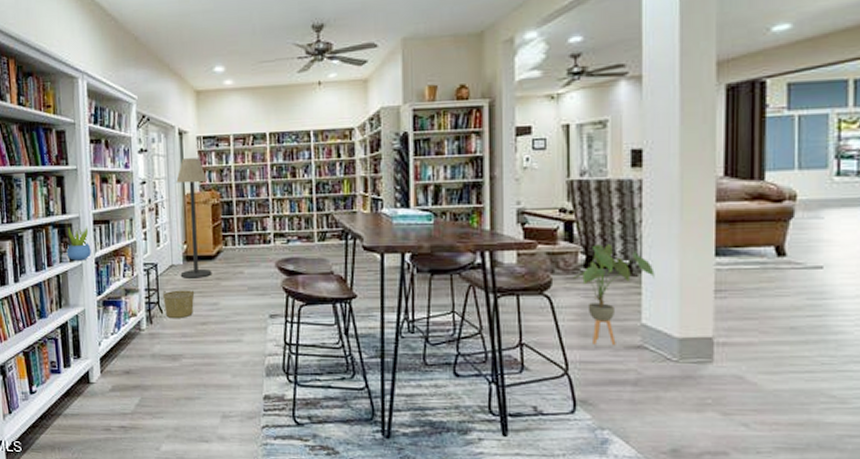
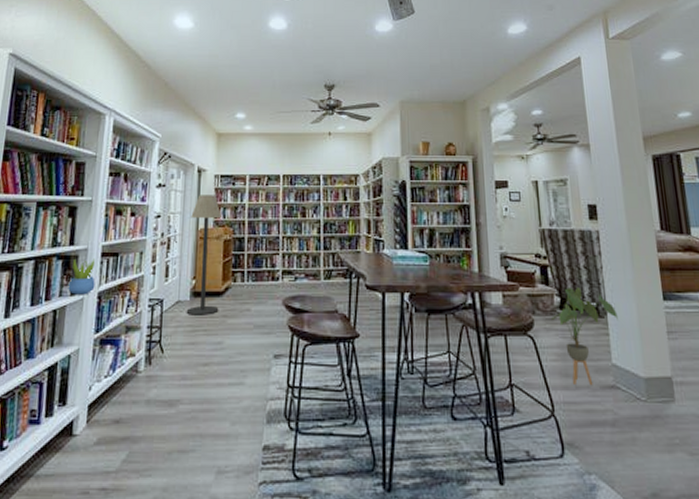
basket: present [163,290,195,318] -> none [165,327,200,358]

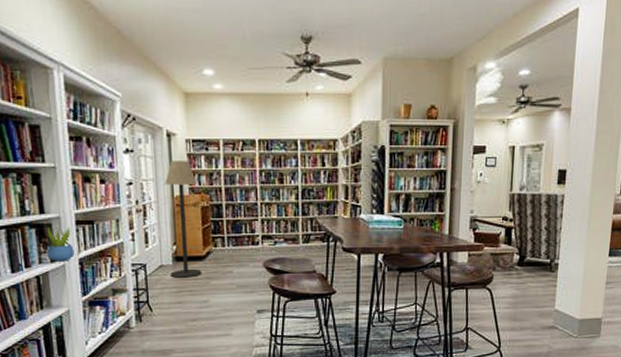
house plant: present [551,288,618,386] -> none [509,247,567,327]

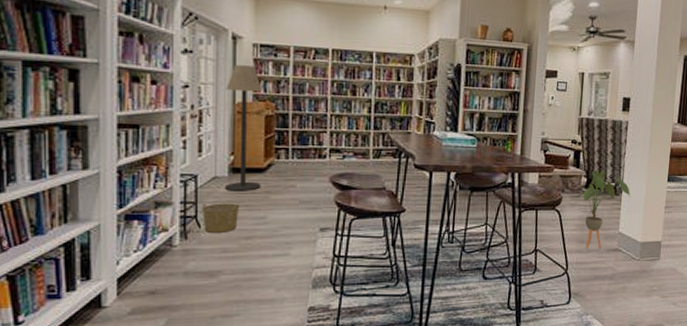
succulent plant: present [46,226,75,262] -> none [78,130,113,169]
basket: none [152,289,185,316] -> present [202,203,240,233]
house plant: none [509,247,567,327] -> present [577,170,630,250]

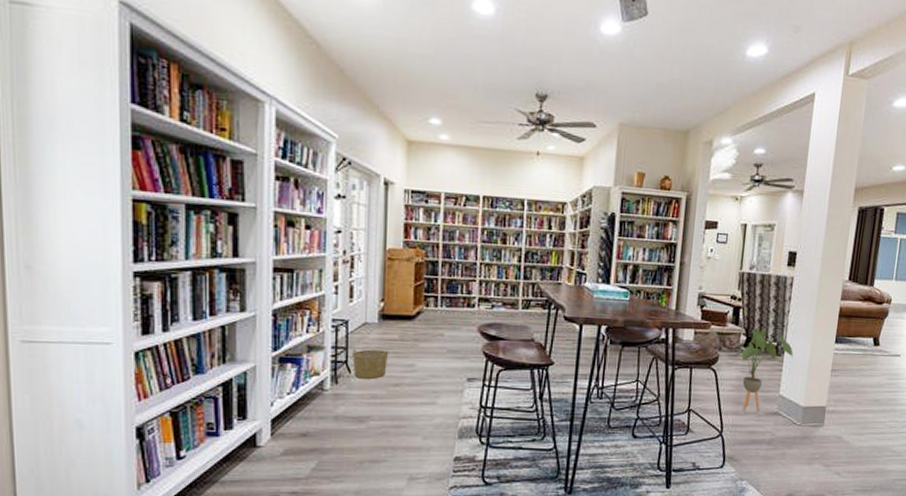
floor lamp: present [224,65,262,191] -> none [374,211,413,339]

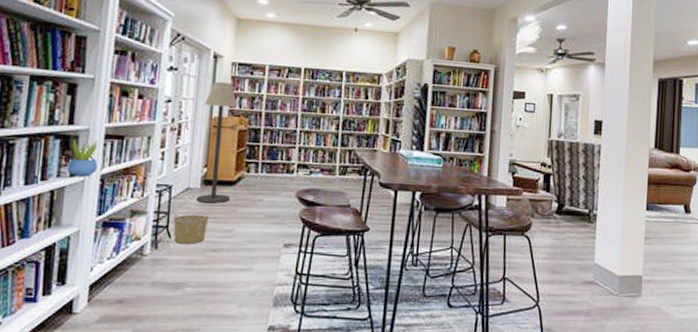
succulent plant: none [236,273,268,312] -> present [67,140,98,177]
floor lamp: none [374,211,413,339] -> present [196,82,238,204]
house plant: present [735,328,794,413] -> none [548,195,606,282]

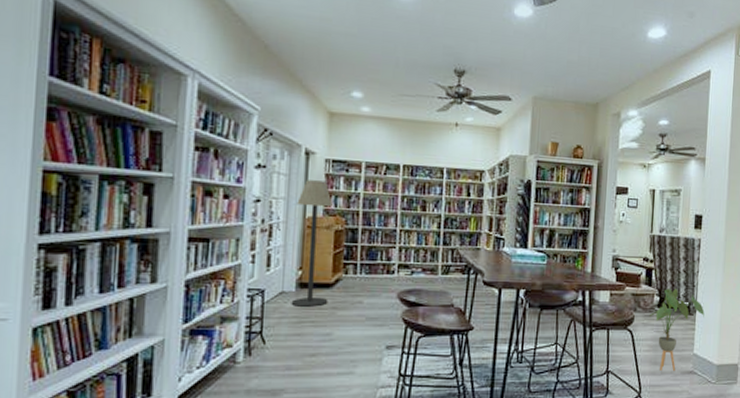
succulent plant: present [67,140,98,177] -> none [147,243,181,283]
basket: present [173,214,209,244] -> none [267,319,306,349]
house plant: none [548,195,606,282] -> present [649,289,705,372]

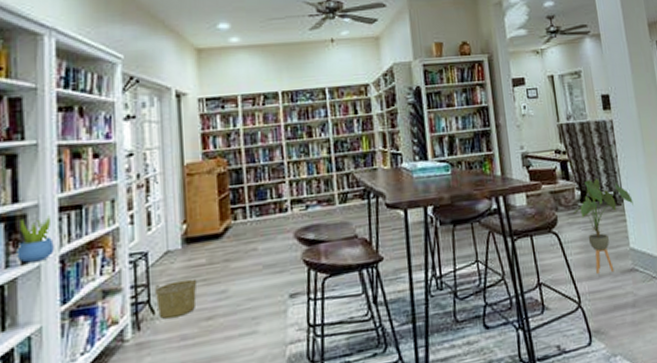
succulent plant: none [147,243,181,283] -> present [17,215,54,263]
basket: none [267,319,306,349] -> present [155,278,198,319]
floor lamp: present [291,180,333,307] -> none [173,122,219,266]

